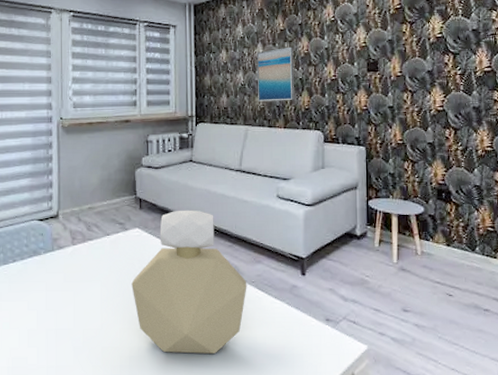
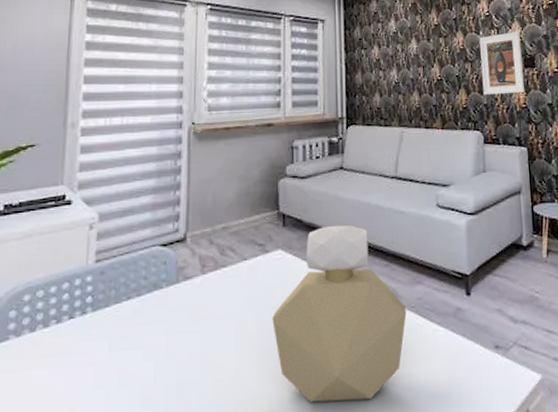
wall art: present [256,47,294,101] -> none [410,42,452,101]
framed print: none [324,35,366,97] -> present [480,31,524,95]

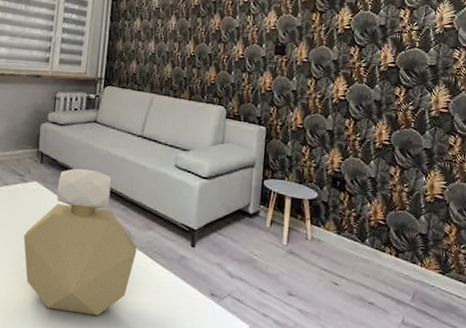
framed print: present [480,31,524,95] -> none [231,19,275,77]

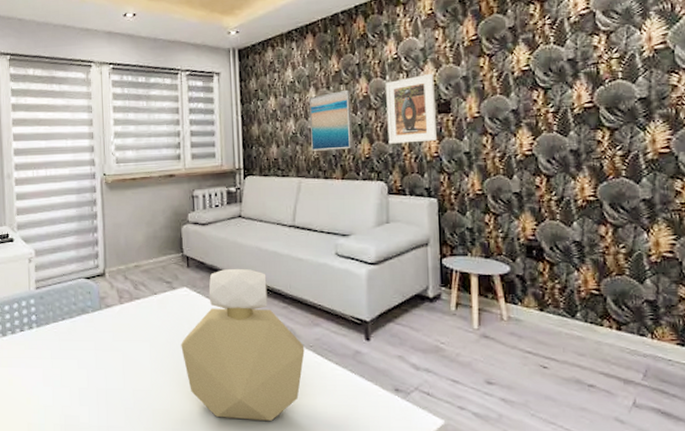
wall art: none [166,22,206,74] -> present [308,89,353,151]
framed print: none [231,19,275,77] -> present [386,73,437,144]

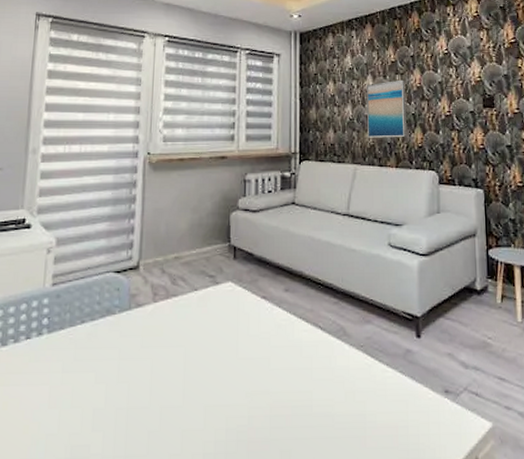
perfume bottle: present [181,268,305,421] -> none [221,260,355,436]
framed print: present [386,73,437,144] -> none [437,70,482,134]

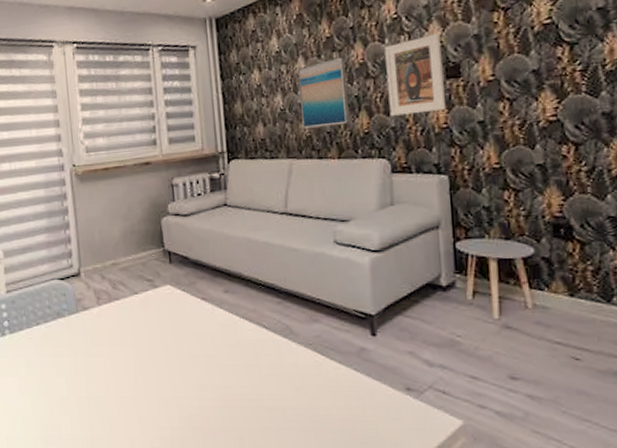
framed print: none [437,70,482,134] -> present [385,33,446,116]

